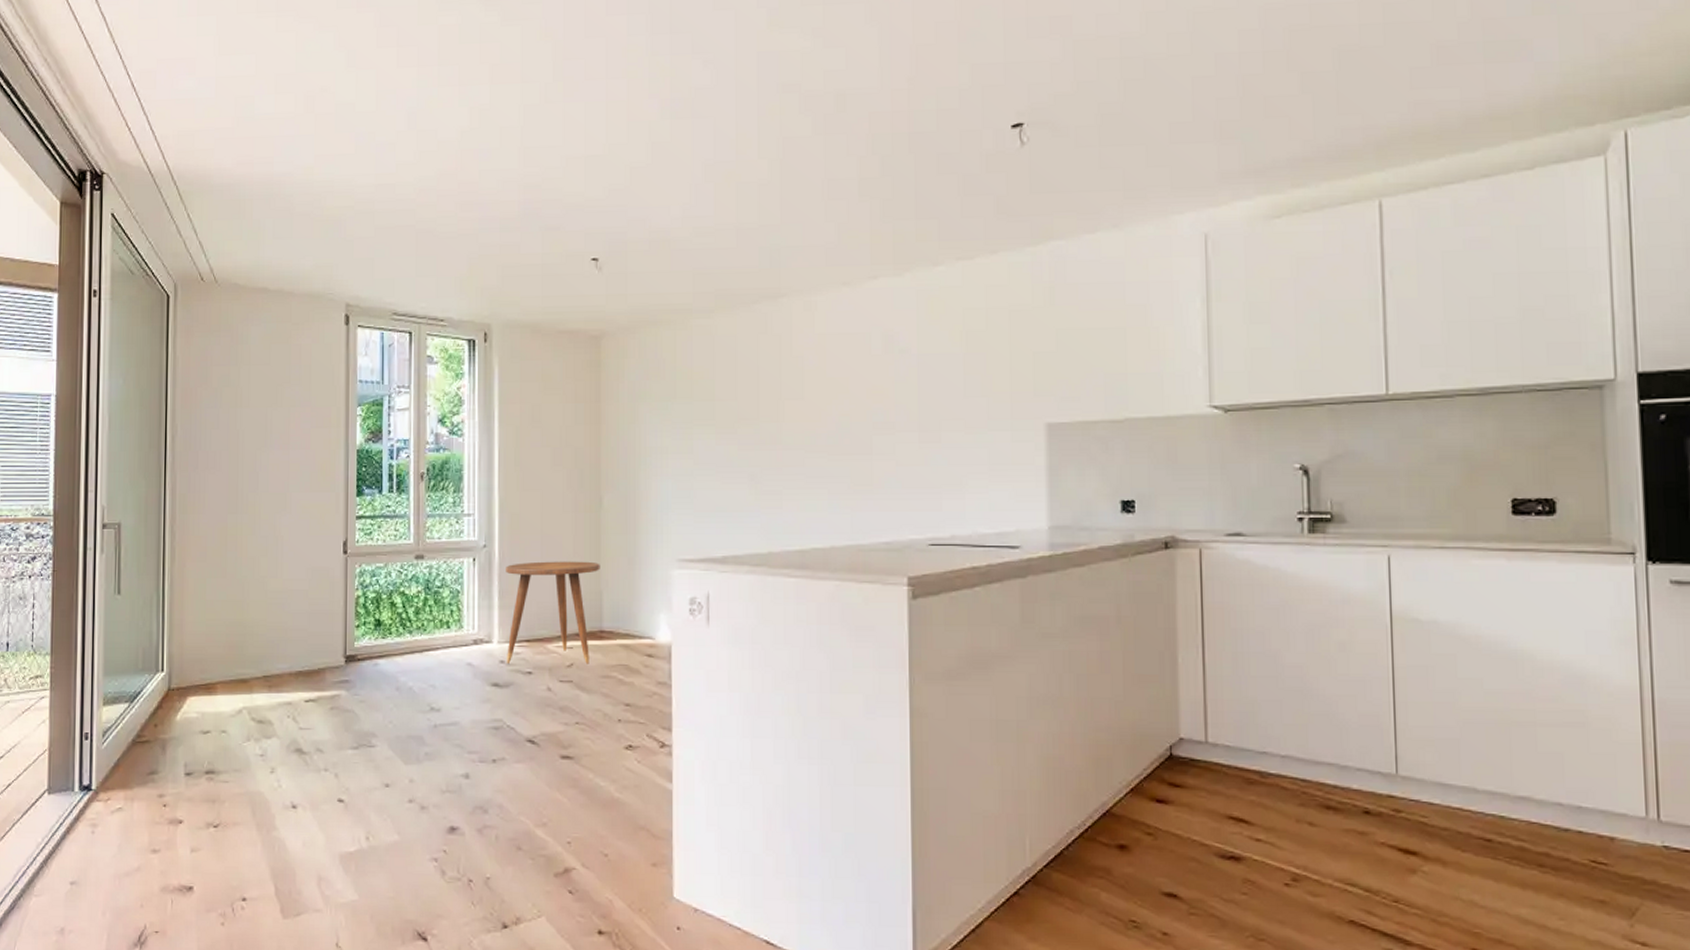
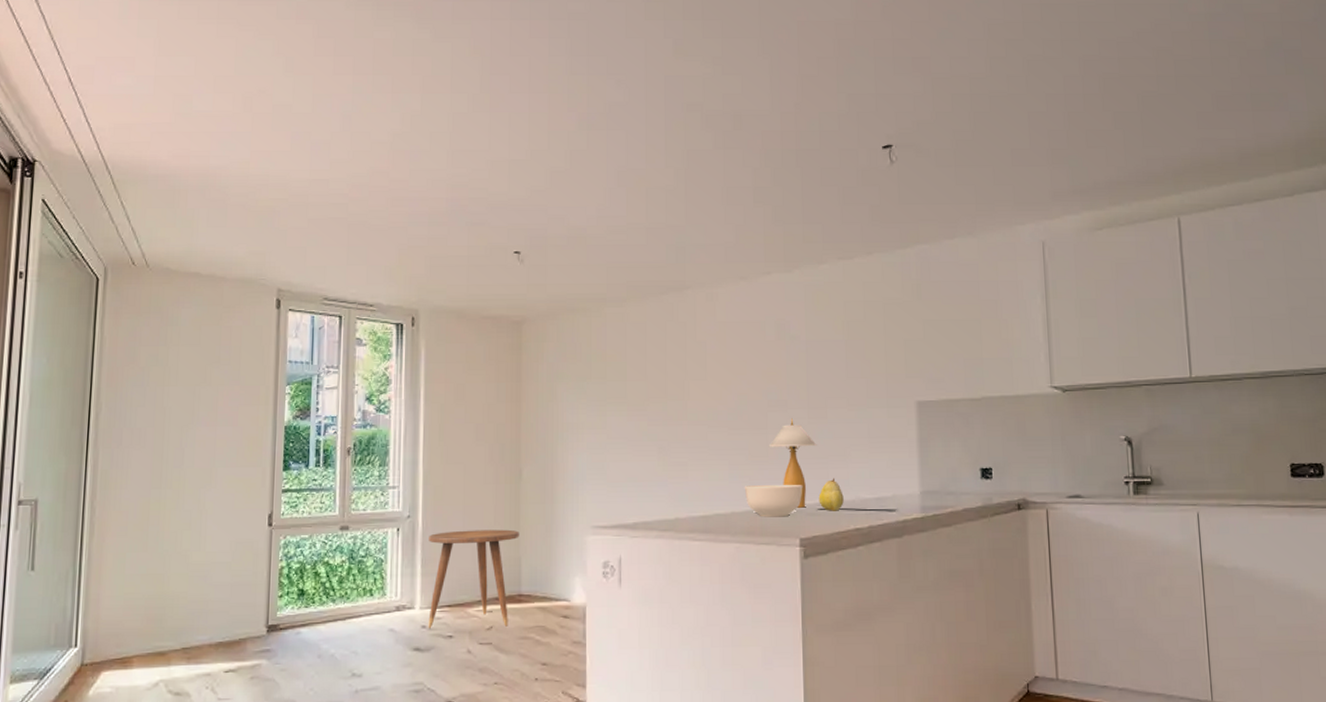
bowl: none [845,516,912,553] -> present [744,484,803,517]
table lamp: none [873,442,929,543] -> present [768,418,817,508]
fruit: none [930,510,959,547] -> present [818,478,844,511]

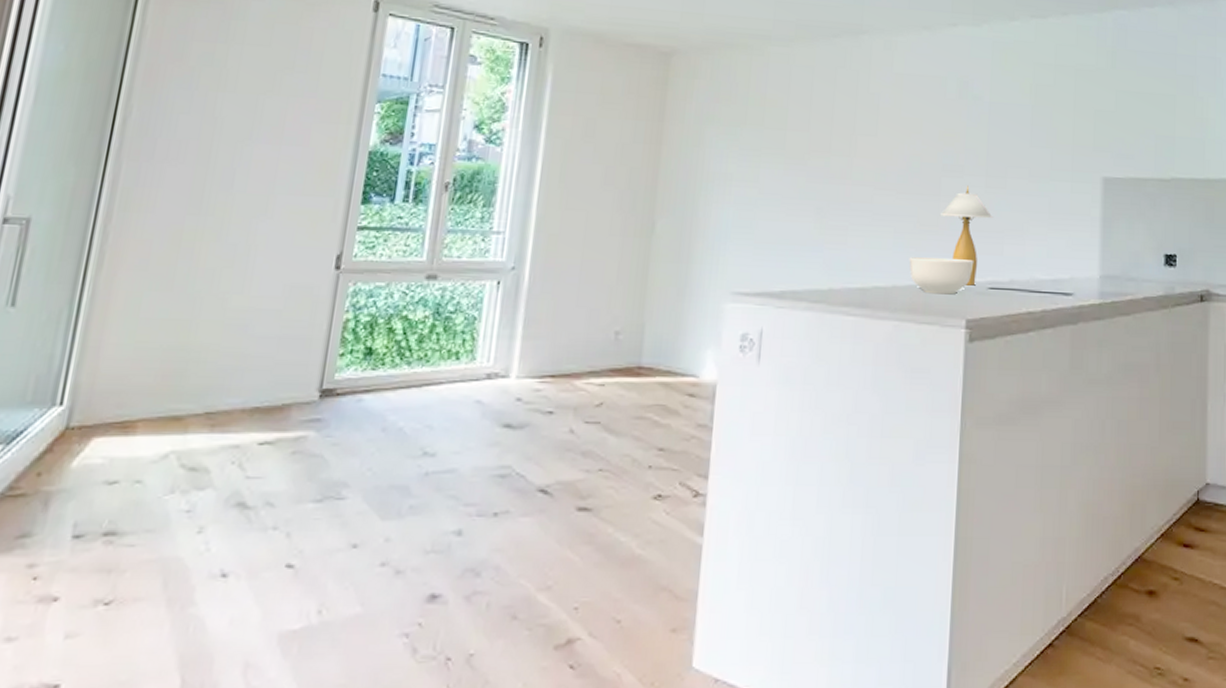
side table: present [428,529,519,629] -> none [524,288,646,404]
fruit: present [818,478,844,511] -> none [990,255,1018,292]

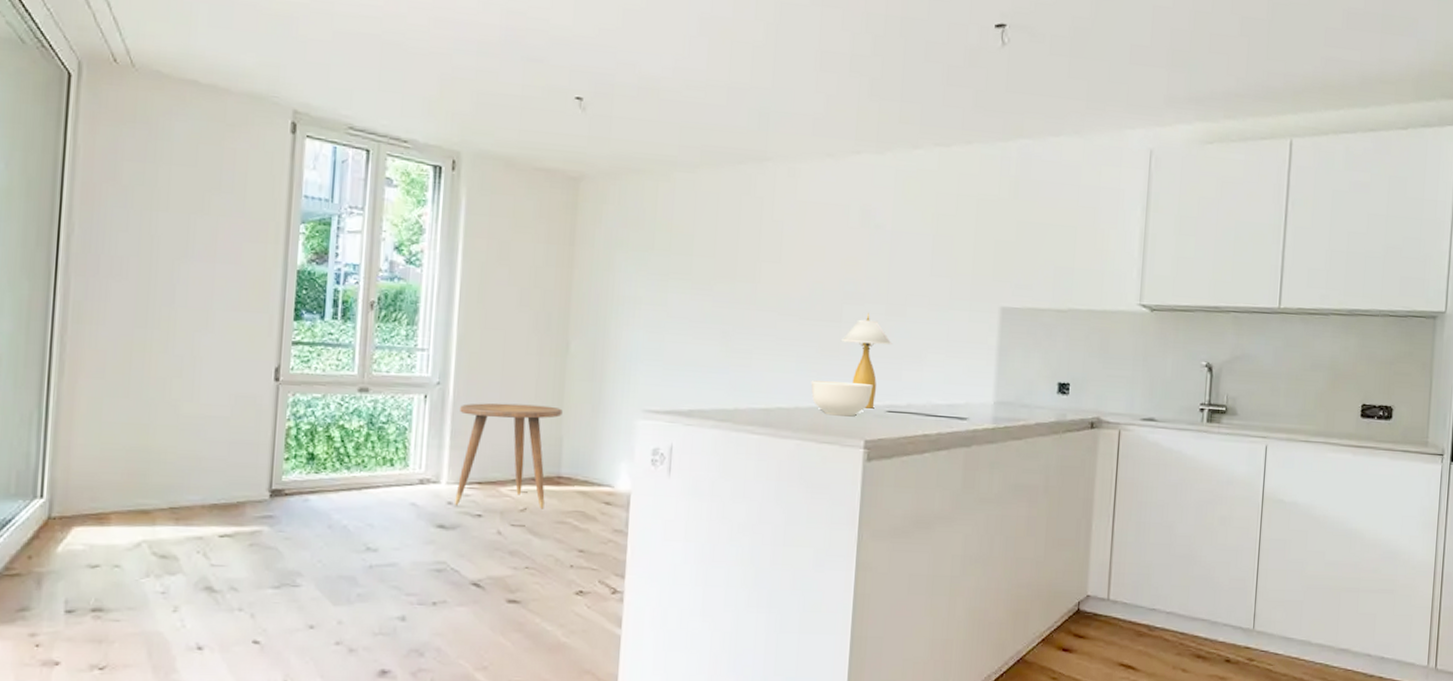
side table: none [524,288,646,404] -> present [455,403,563,509]

